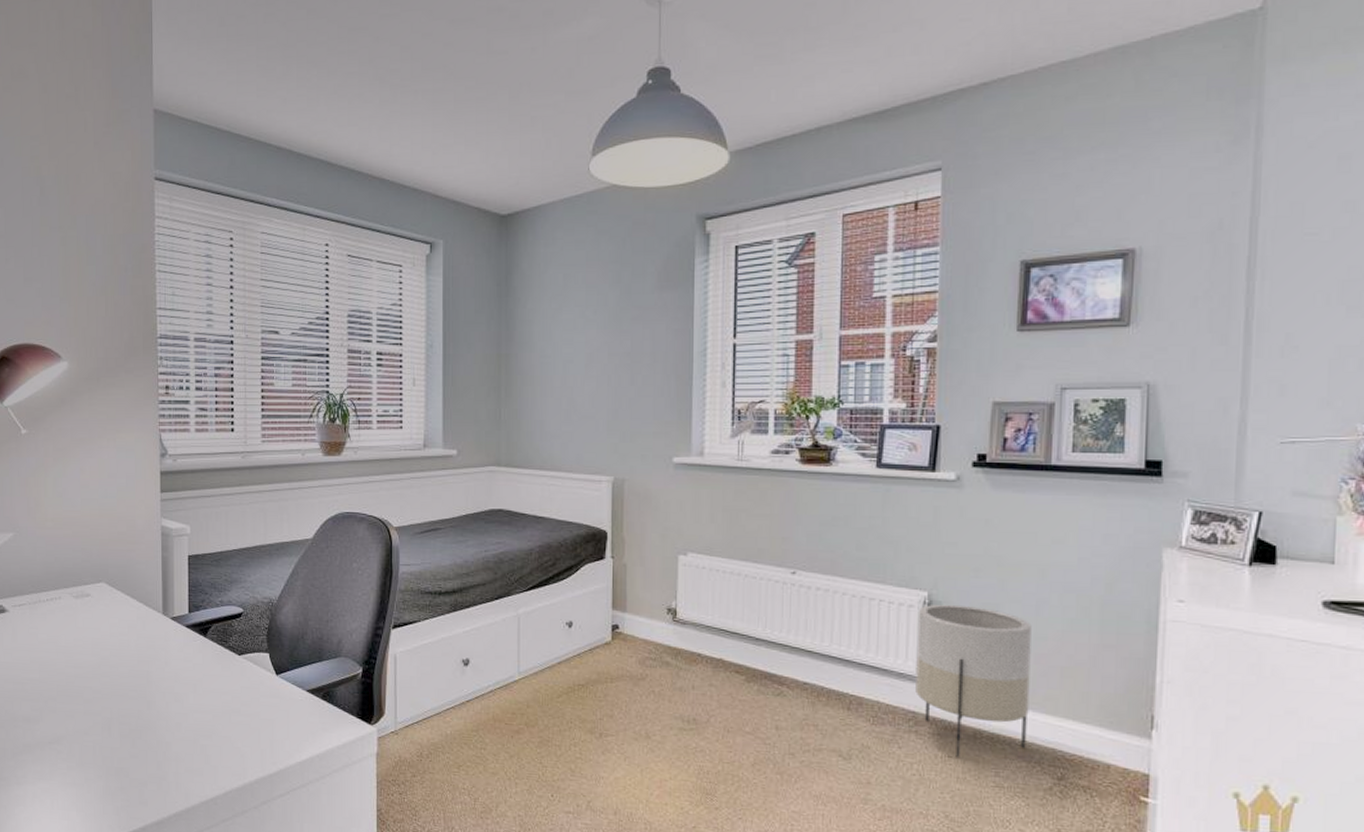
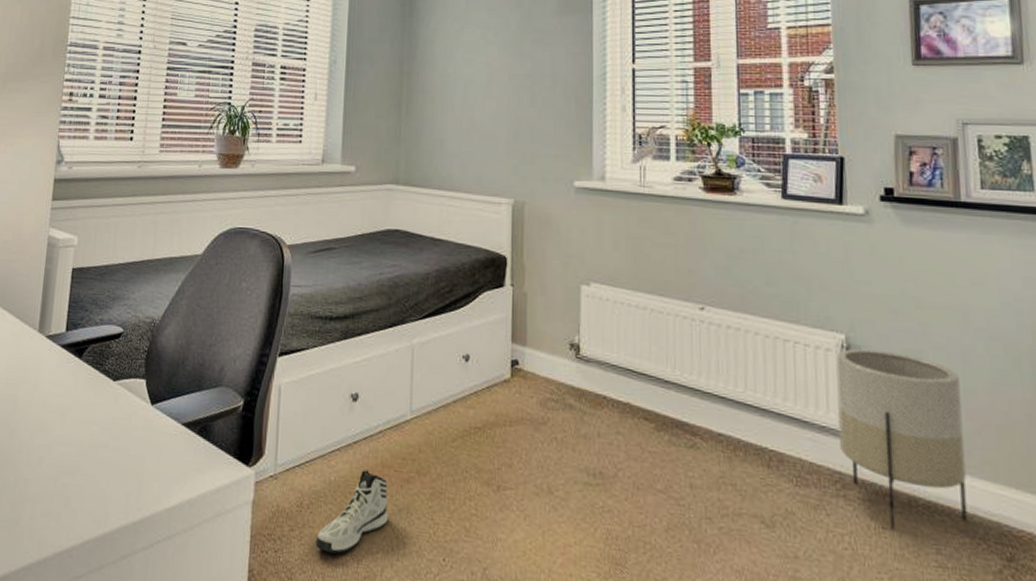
sneaker: none [436,724,501,794] -> present [315,470,388,554]

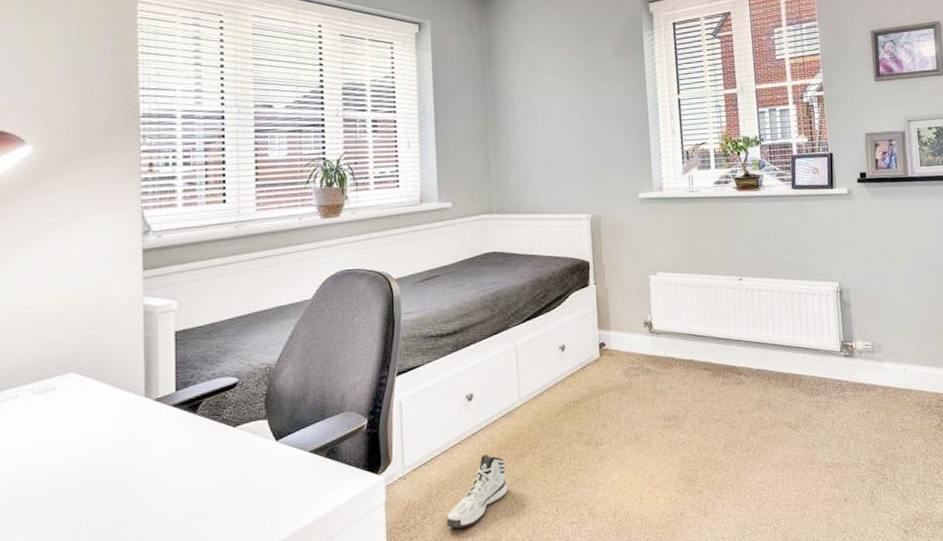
planter: present [837,348,968,530] -> none [834,289,919,413]

